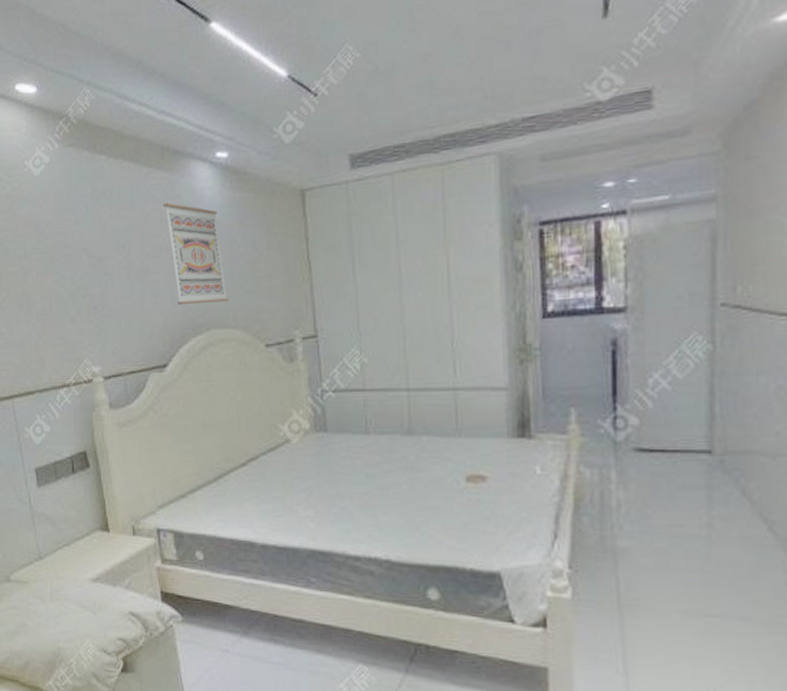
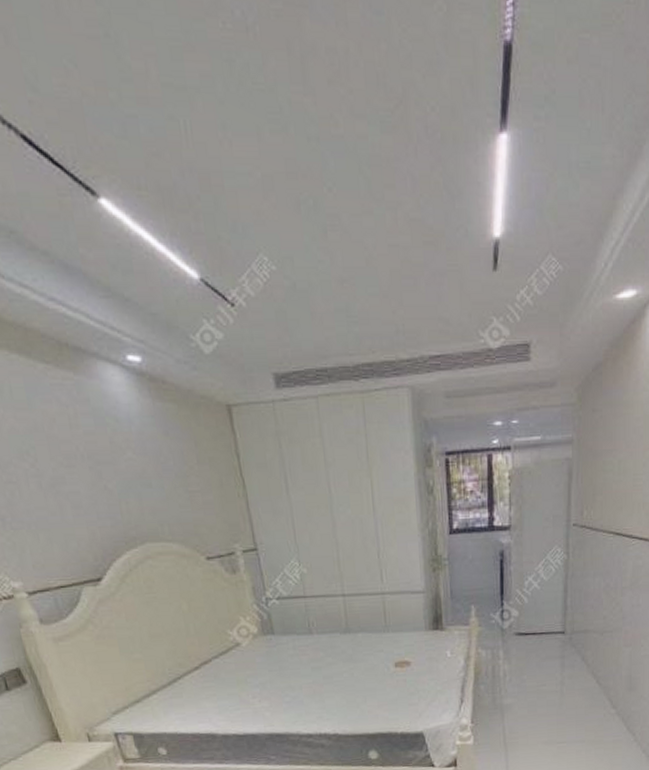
wall art: present [162,202,229,304] -> none [69,406,162,517]

